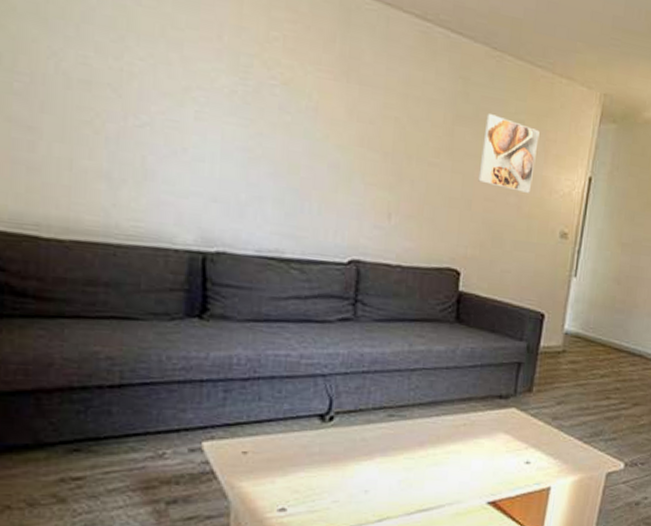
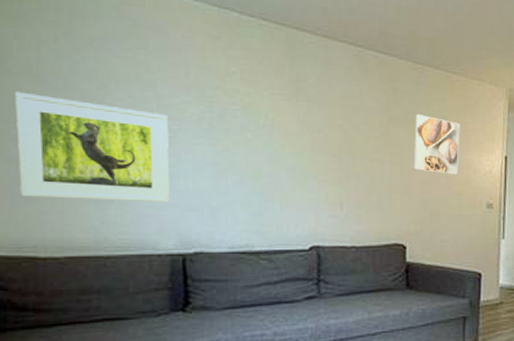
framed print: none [19,36,196,190] -> present [15,91,170,203]

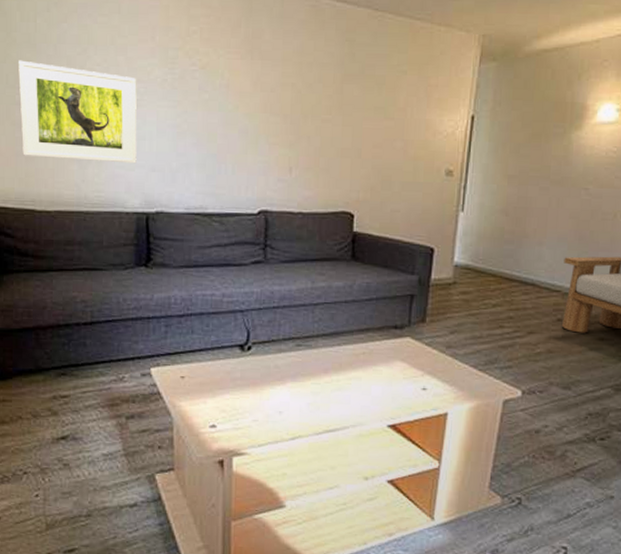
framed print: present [413,114,460,175] -> none [366,69,421,137]

